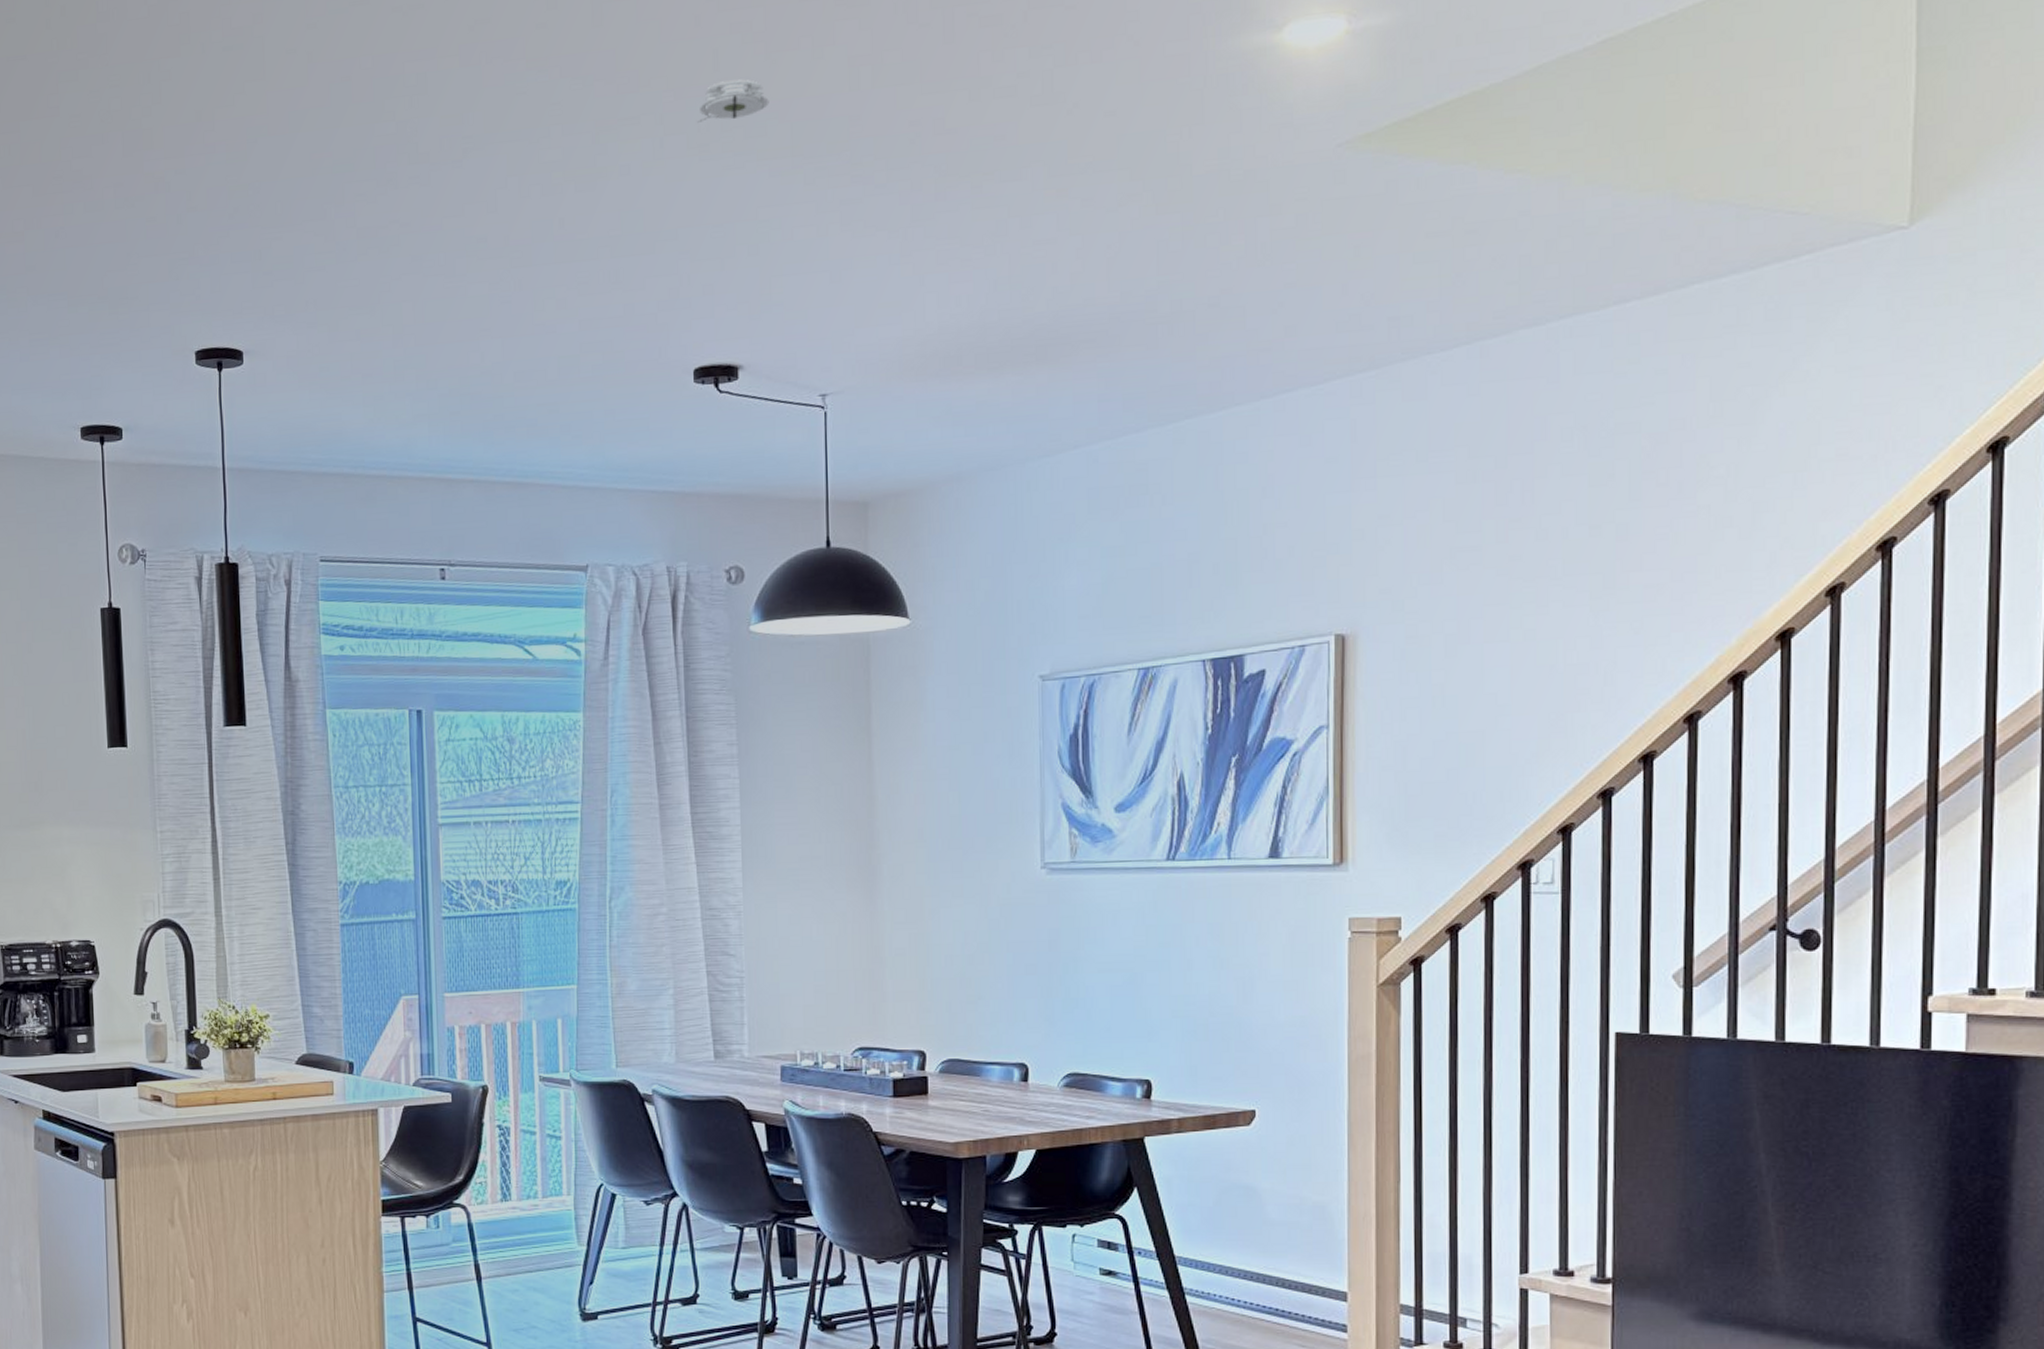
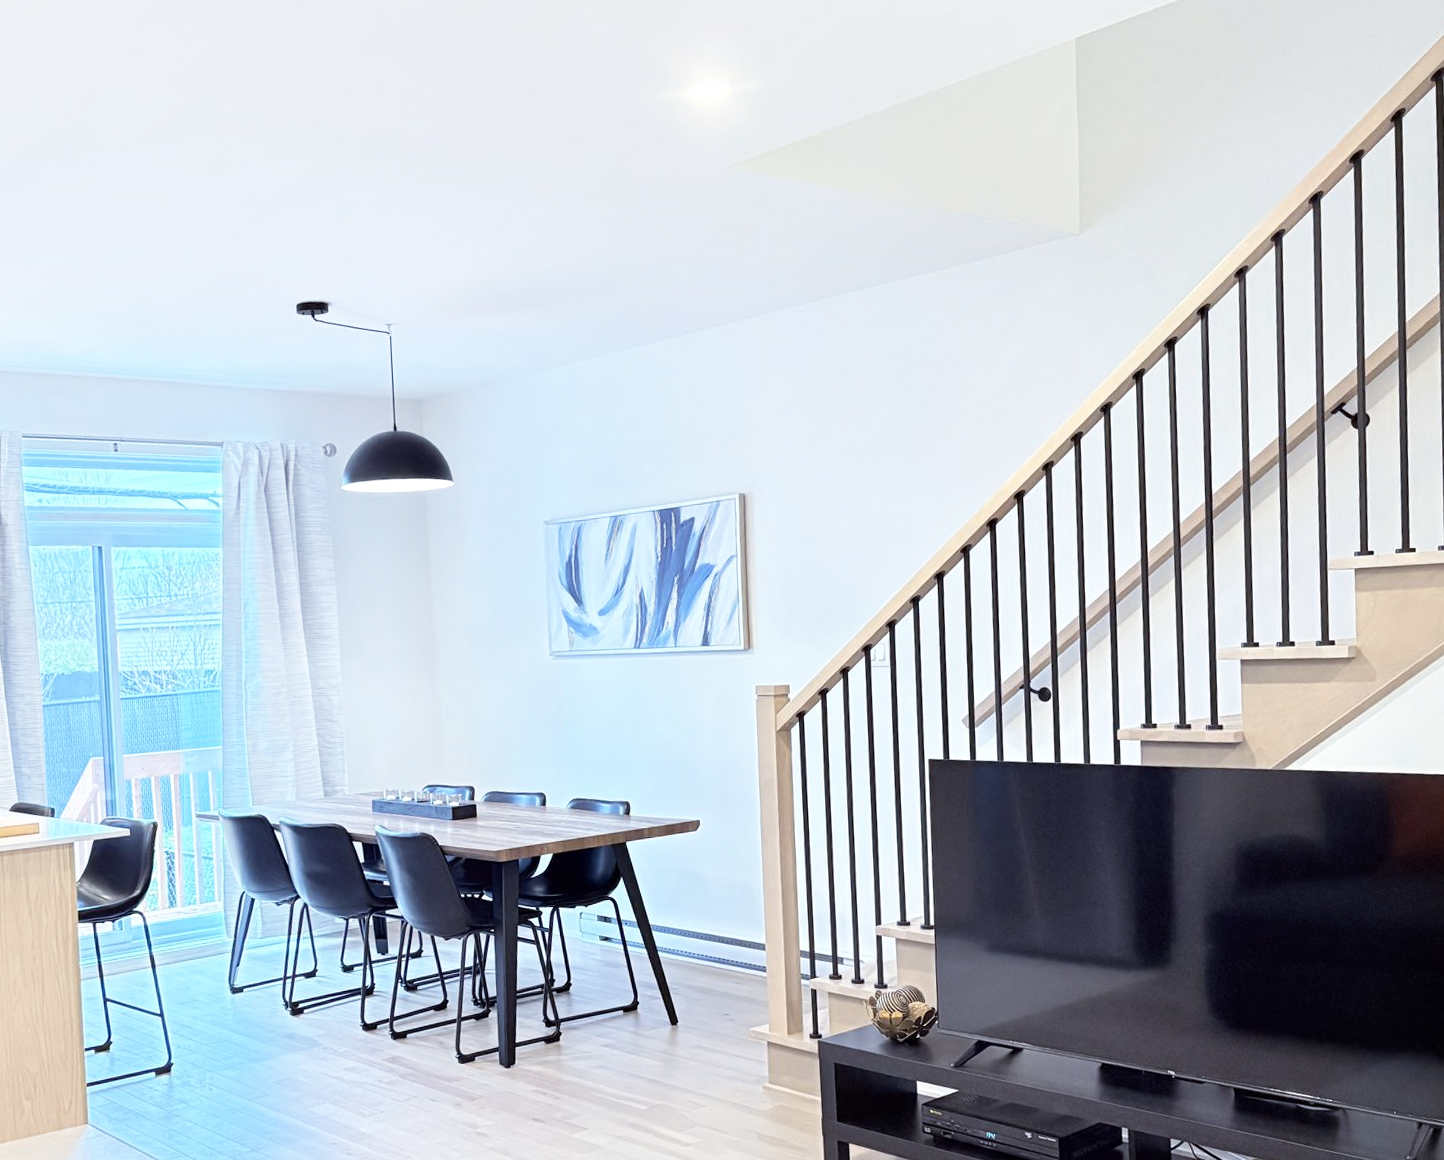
smoke detector: present [697,79,769,122] -> none [295,103,345,132]

